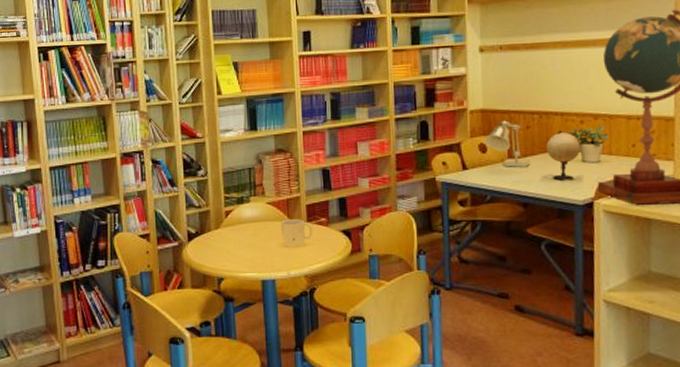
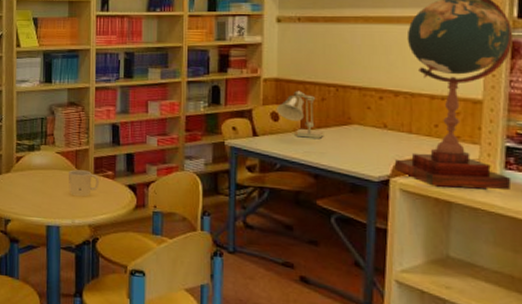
globe: present [546,129,581,181] -> none [342,103,379,156]
potted plant: present [567,126,609,163] -> none [364,102,409,140]

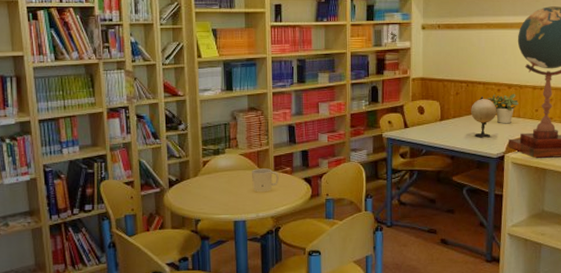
desk lamp: present [275,90,324,138] -> none [421,87,458,126]
globe: none [342,103,379,156] -> present [471,96,497,138]
potted plant: none [364,102,409,140] -> present [487,94,519,124]

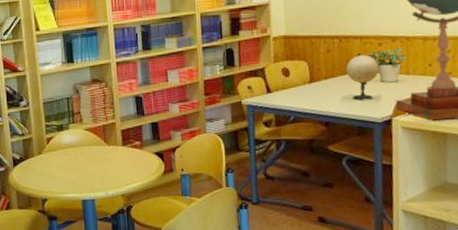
mug: present [252,168,280,193] -> none [98,143,129,169]

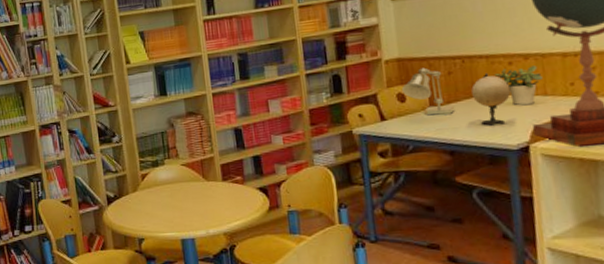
desk lamp: none [286,45,332,90] -> present [401,68,455,116]

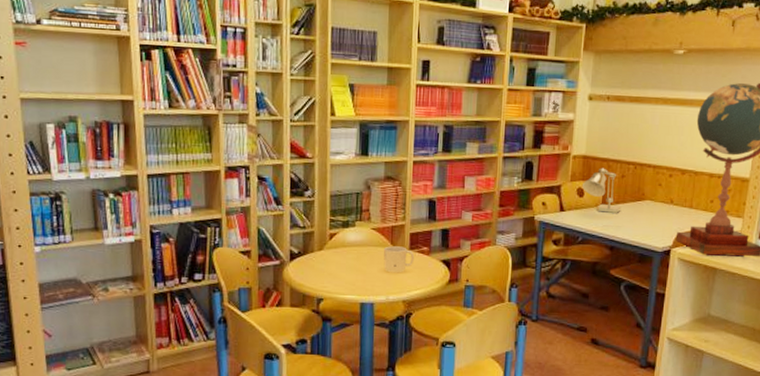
mug: none [196,178,230,207] -> present [383,246,415,273]
globe: present [471,72,511,126] -> none [637,180,667,229]
potted plant: present [494,66,543,106] -> none [656,180,692,215]

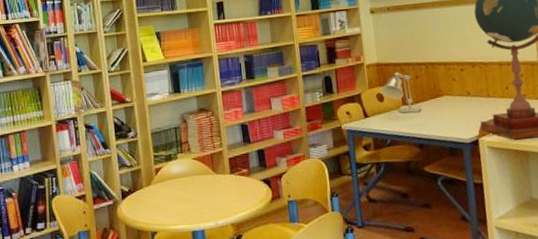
mug: present [383,246,415,273] -> none [207,171,237,199]

